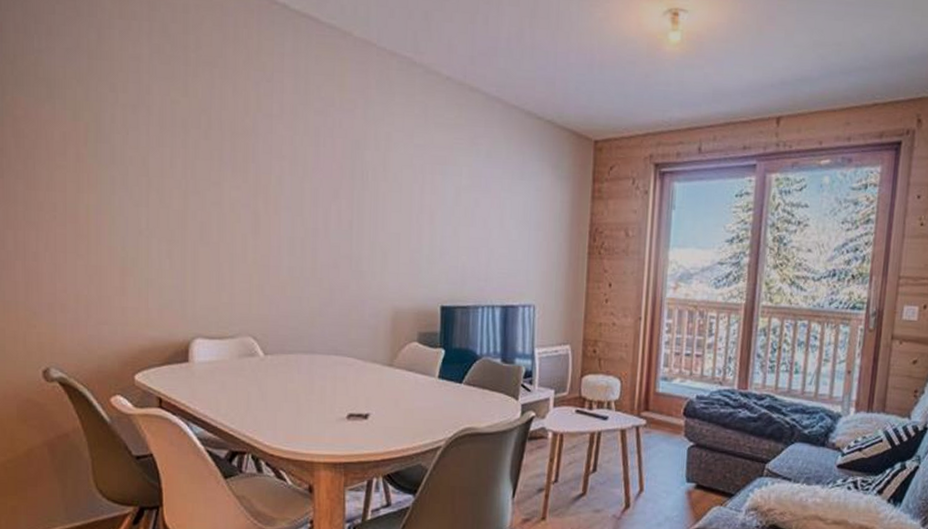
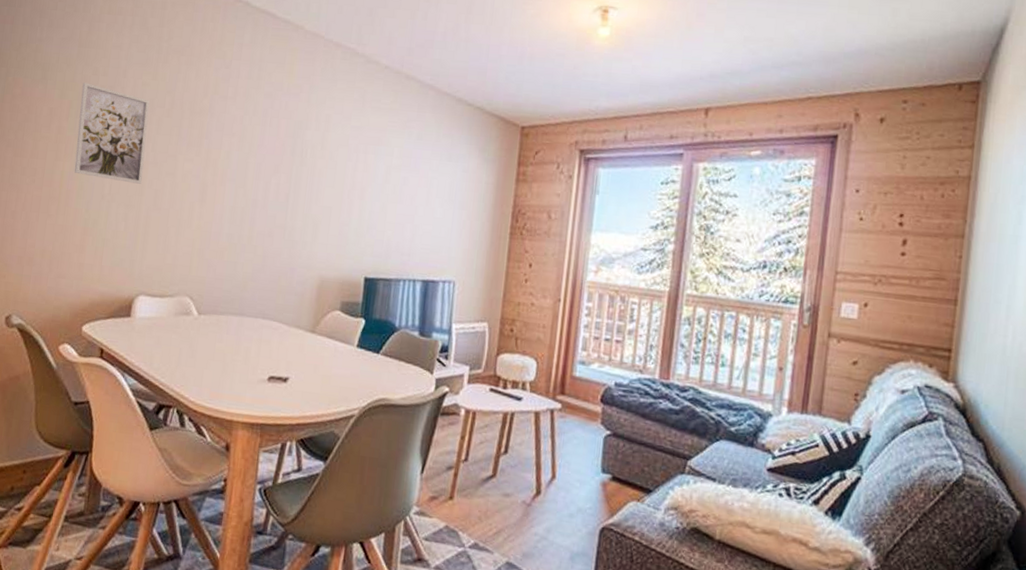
wall art: none [99,101,184,216] -> present [74,82,150,184]

